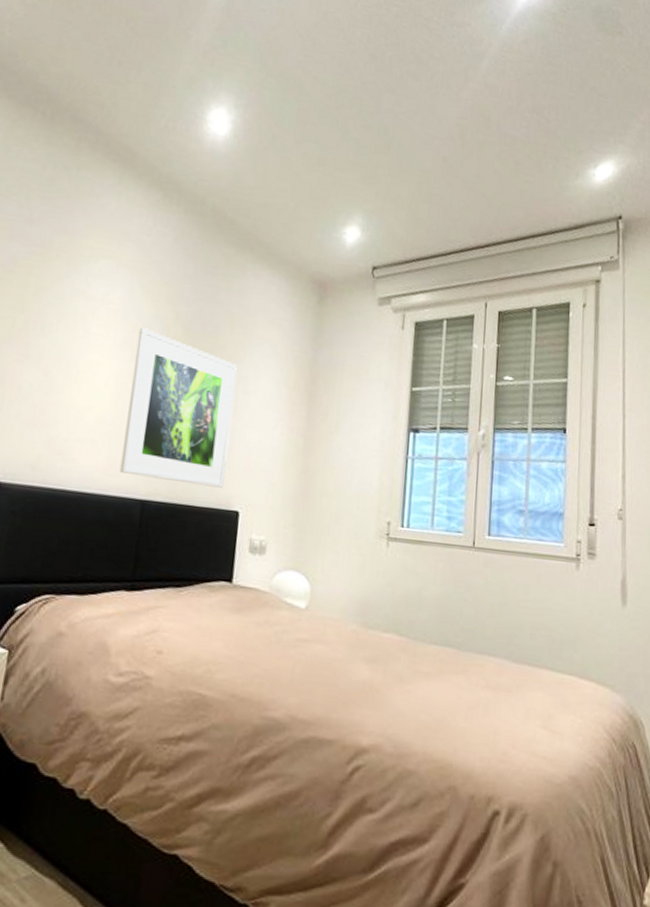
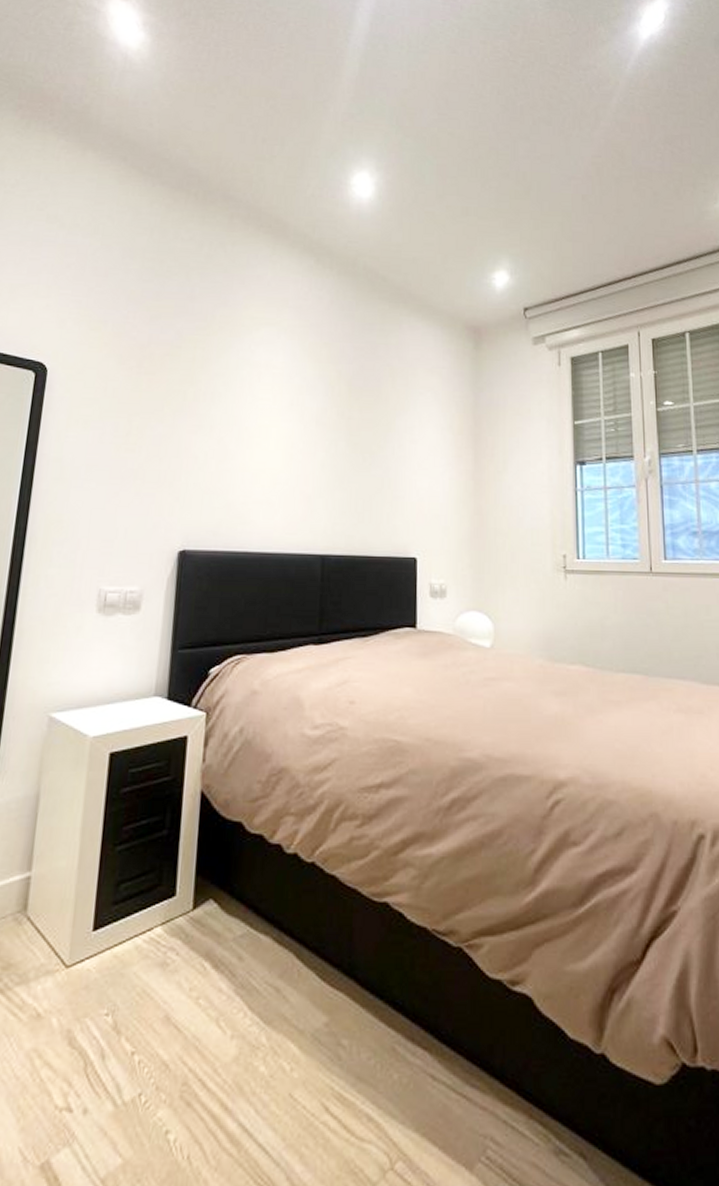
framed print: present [119,327,237,488] -> none [297,389,402,536]

